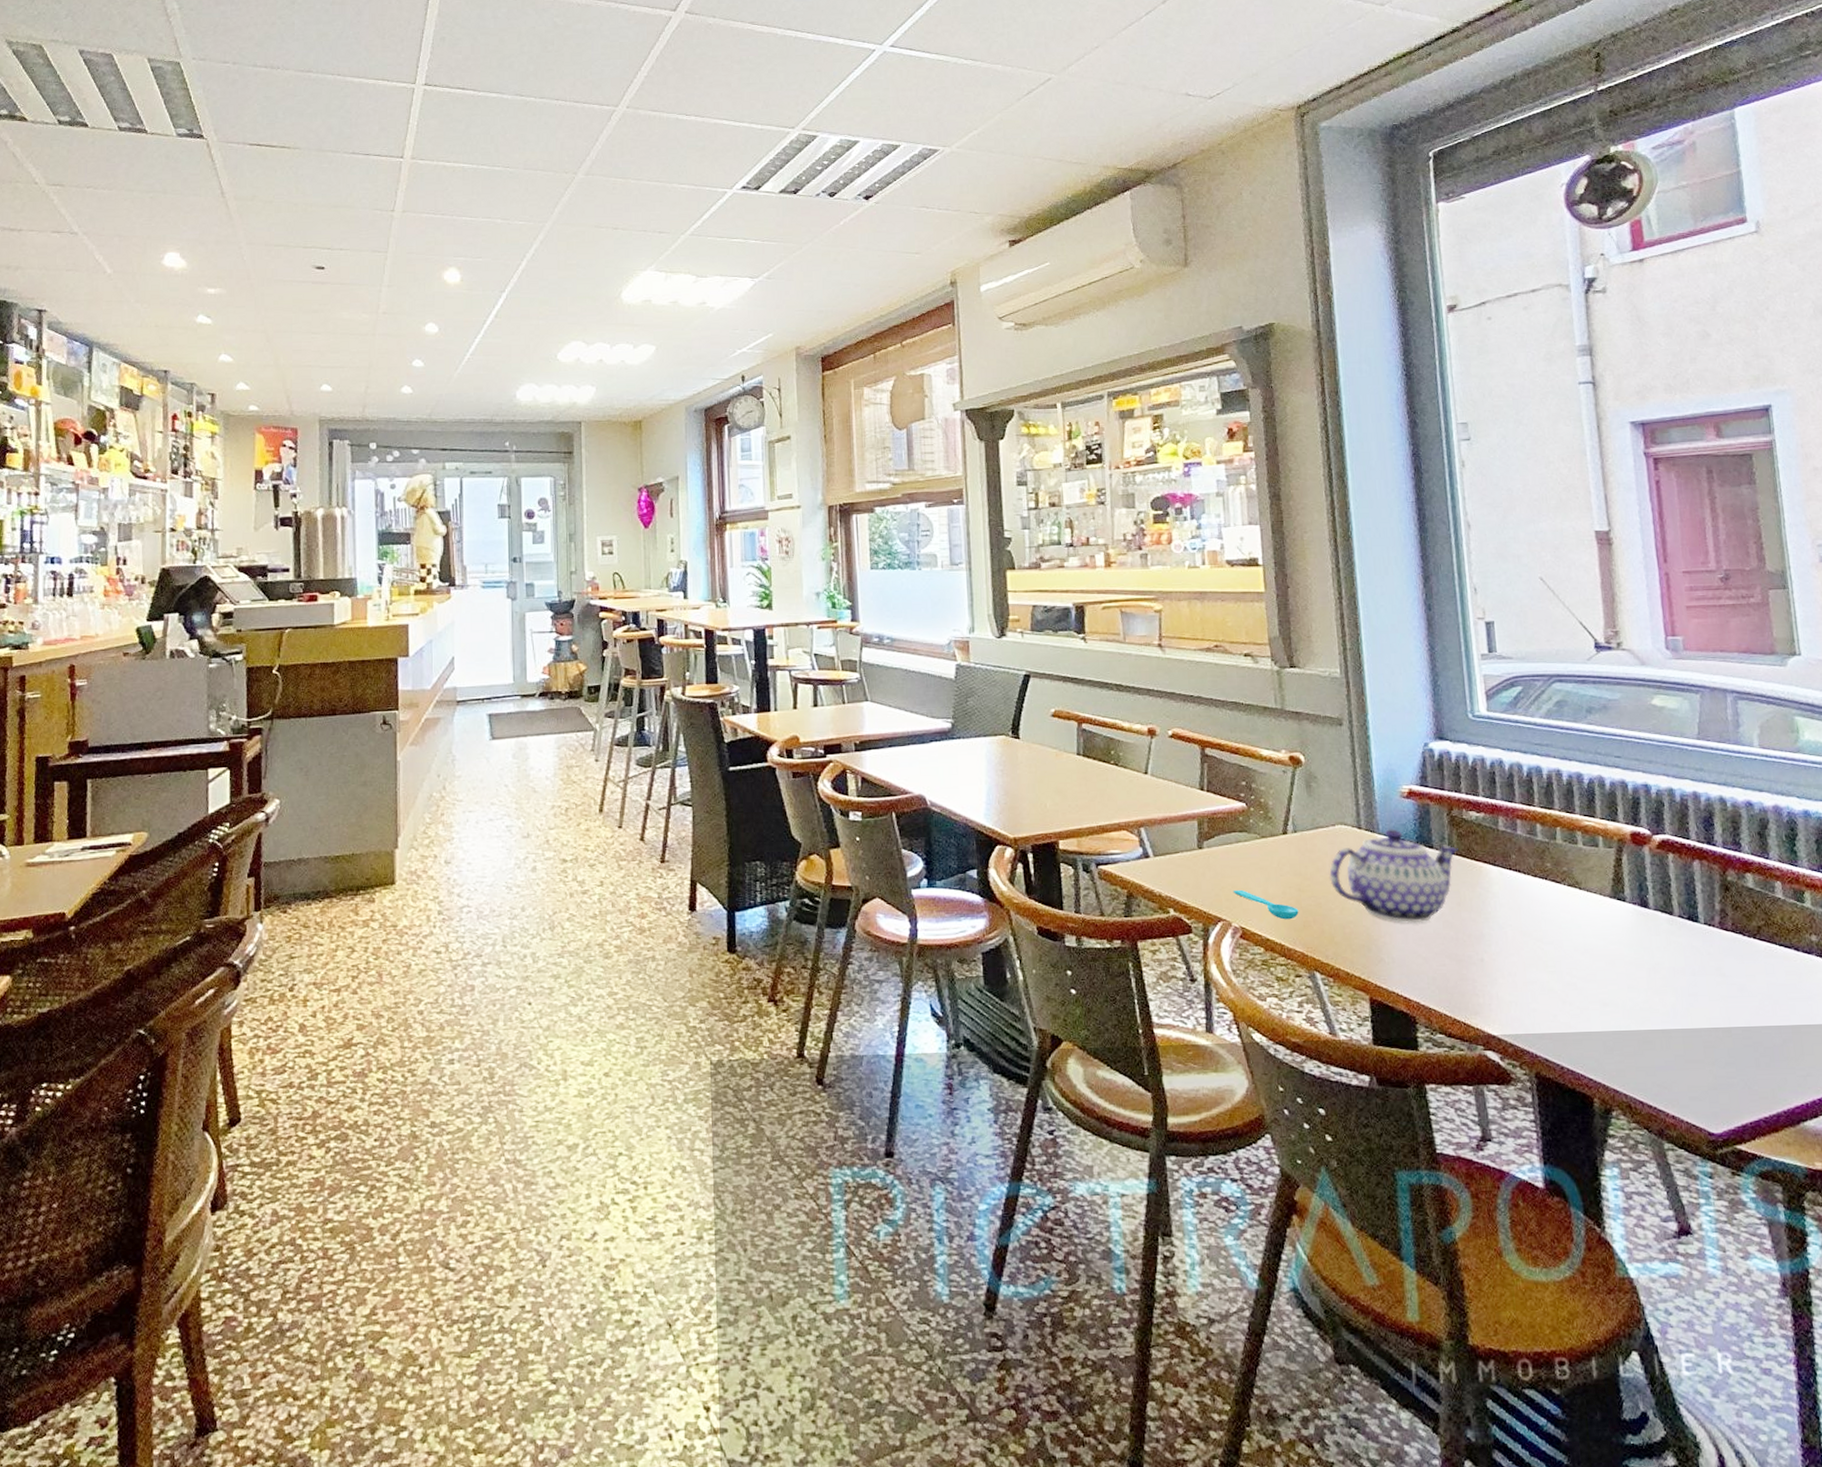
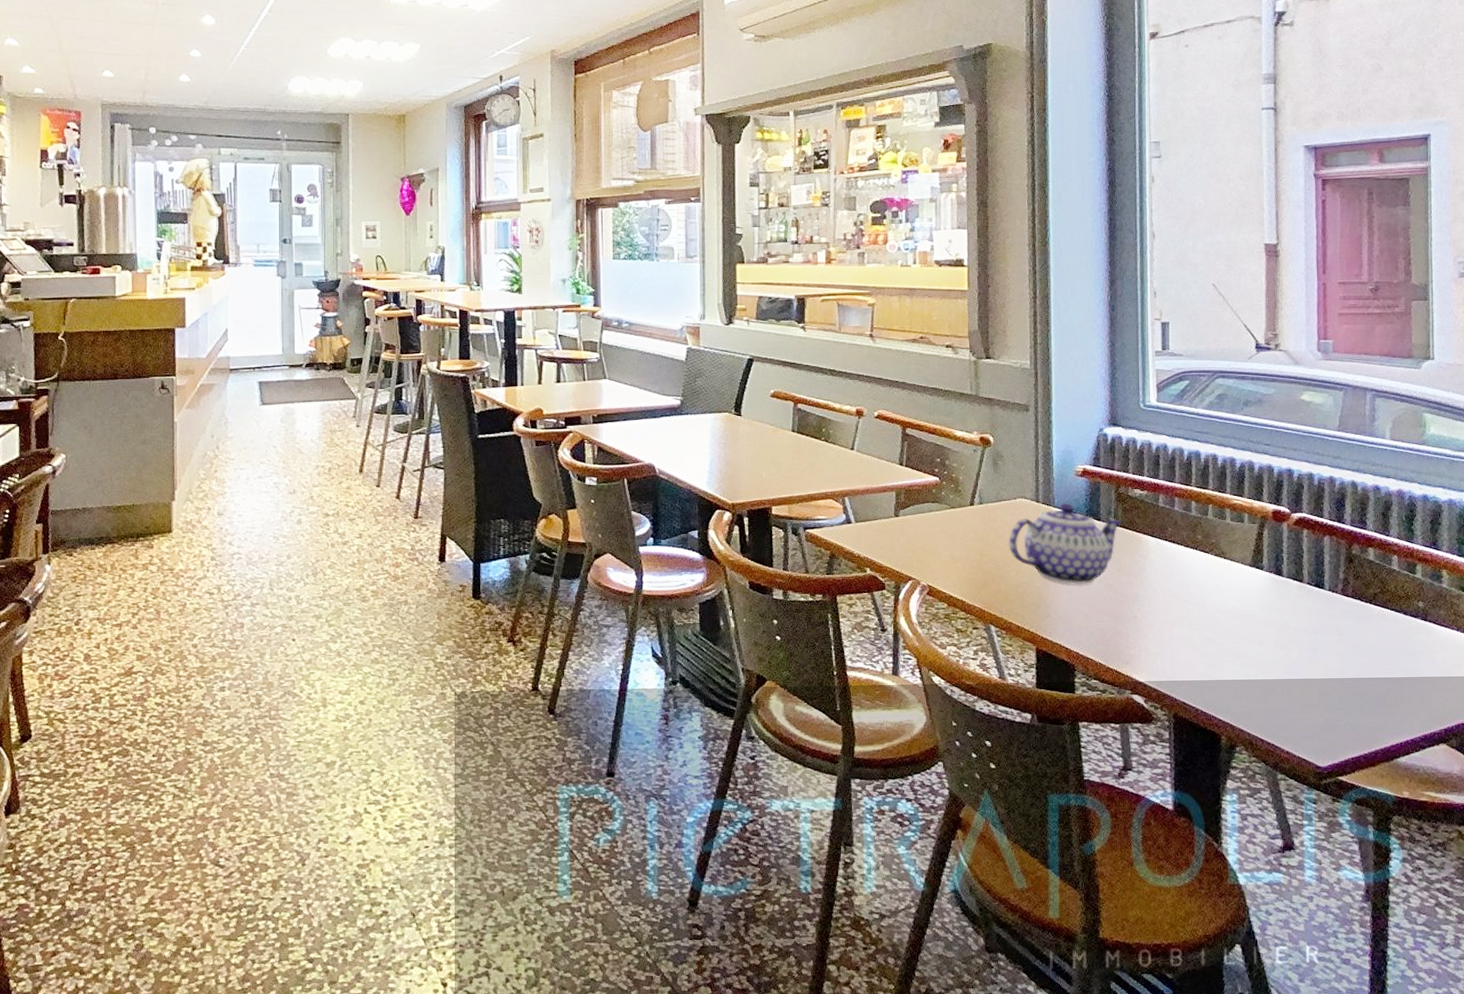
spoon: present [1233,889,1299,920] -> none [923,553,980,580]

